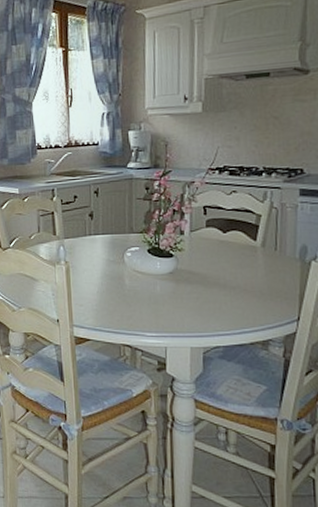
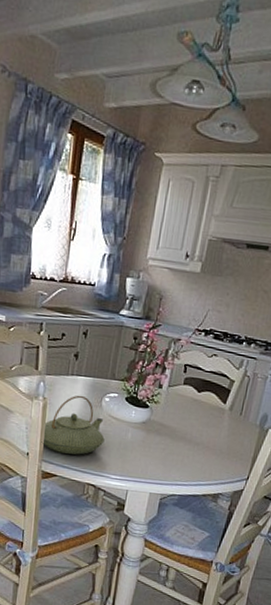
teapot: none [68,254,133,315] -> present [41,395,105,455]

